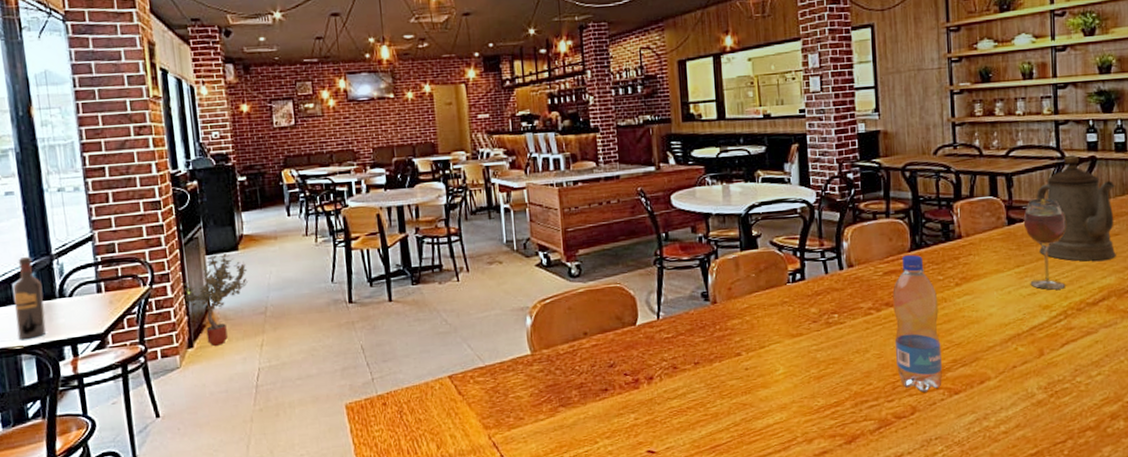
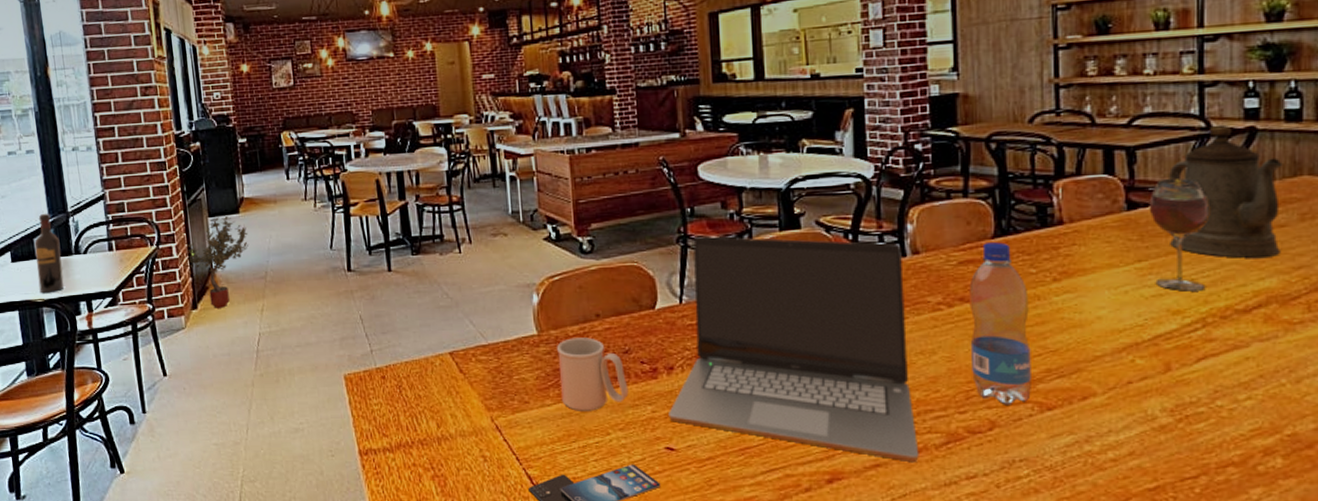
mug: none [549,354,614,424] -> present [557,337,629,411]
laptop: none [649,258,858,448] -> present [668,236,919,463]

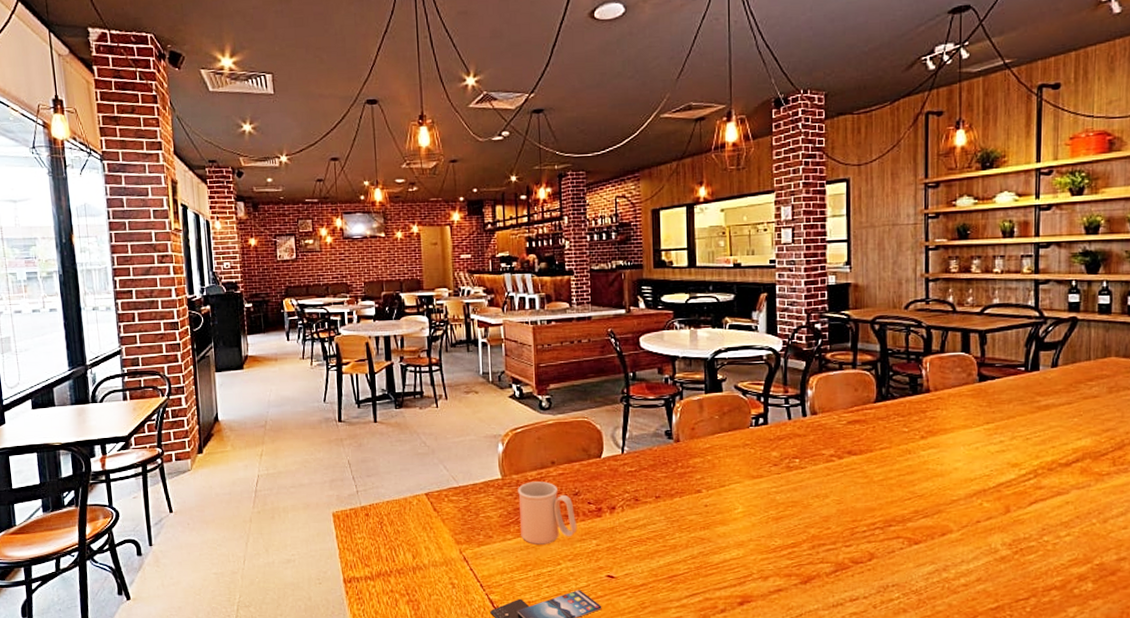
wine bottle: present [34,213,64,294] -> none [54,365,81,438]
potted tree: present [186,215,248,308] -> none [194,371,251,453]
laptop: present [668,236,919,463] -> none [610,396,813,588]
bottle: present [969,242,1031,405] -> none [855,406,903,540]
wineglass: present [1149,178,1209,292] -> none [995,357,1041,448]
coffee pot: present [1169,124,1283,258] -> none [1011,314,1096,422]

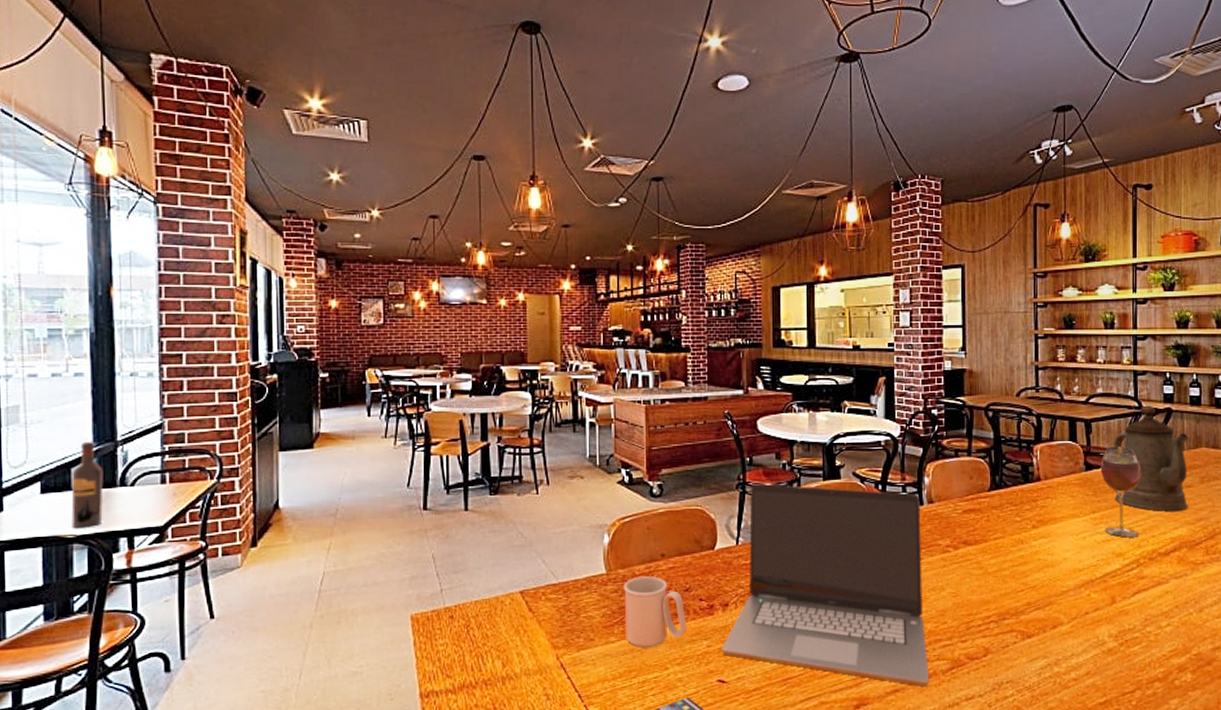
wine bottle: none [54,365,81,438] -> present [71,441,104,529]
laptop: none [610,396,813,588] -> present [722,483,930,687]
wineglass: none [995,357,1041,448] -> present [1100,447,1141,538]
coffee pot: none [1011,314,1096,422] -> present [1114,405,1189,511]

